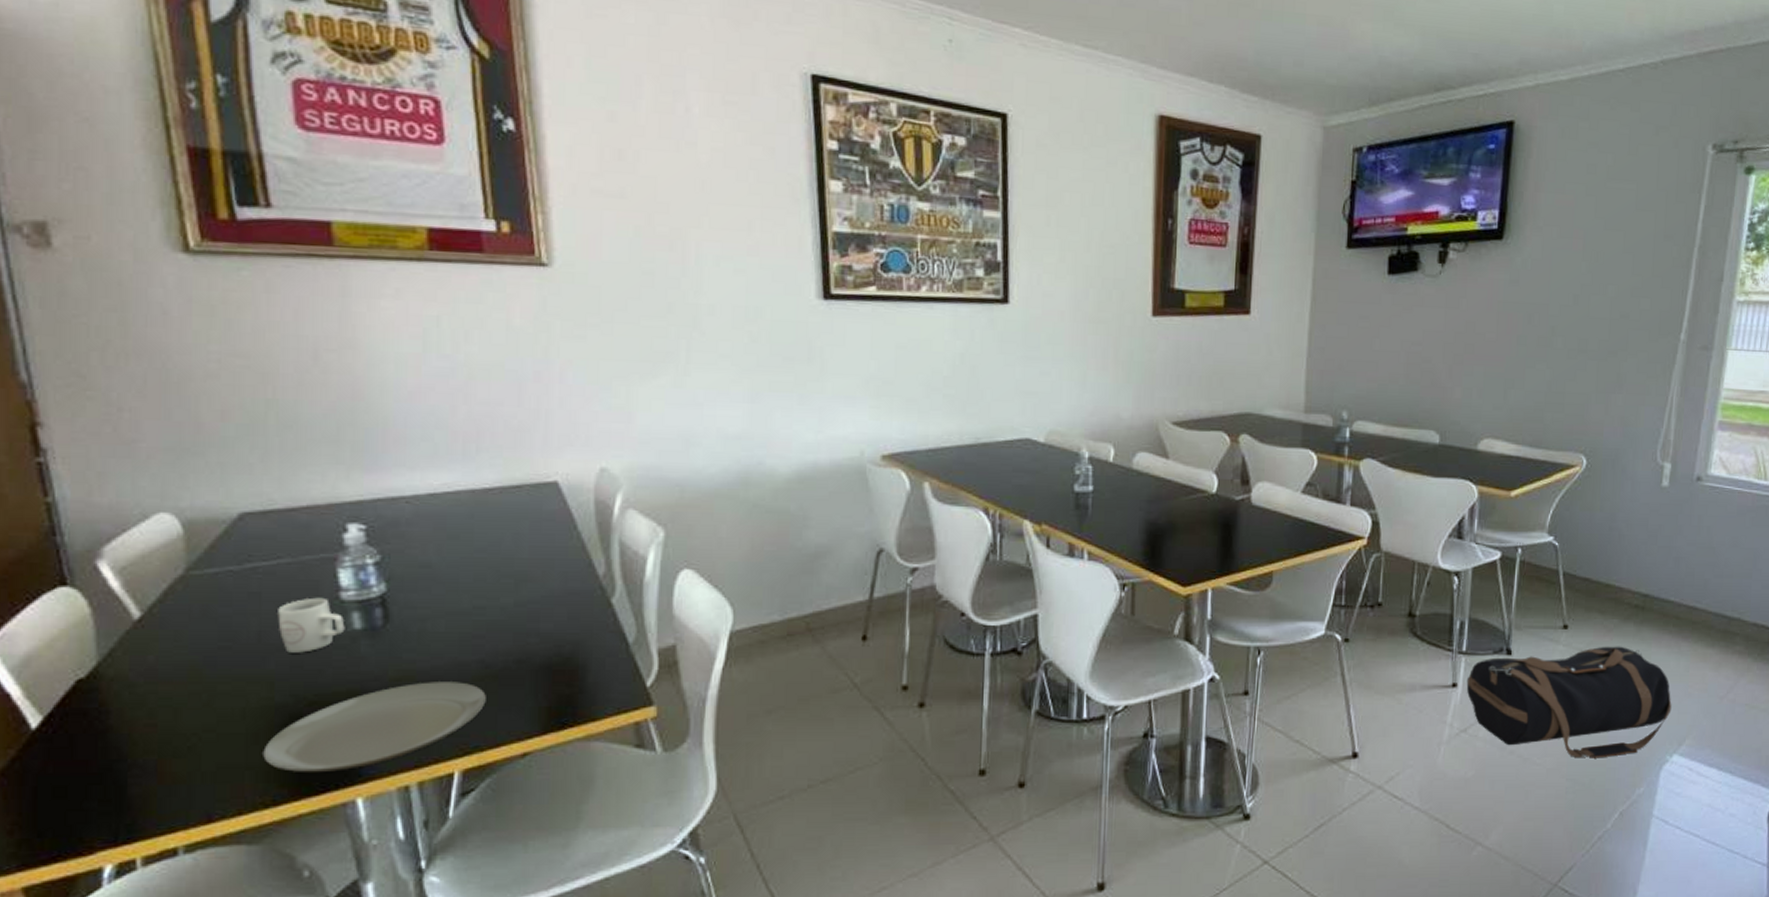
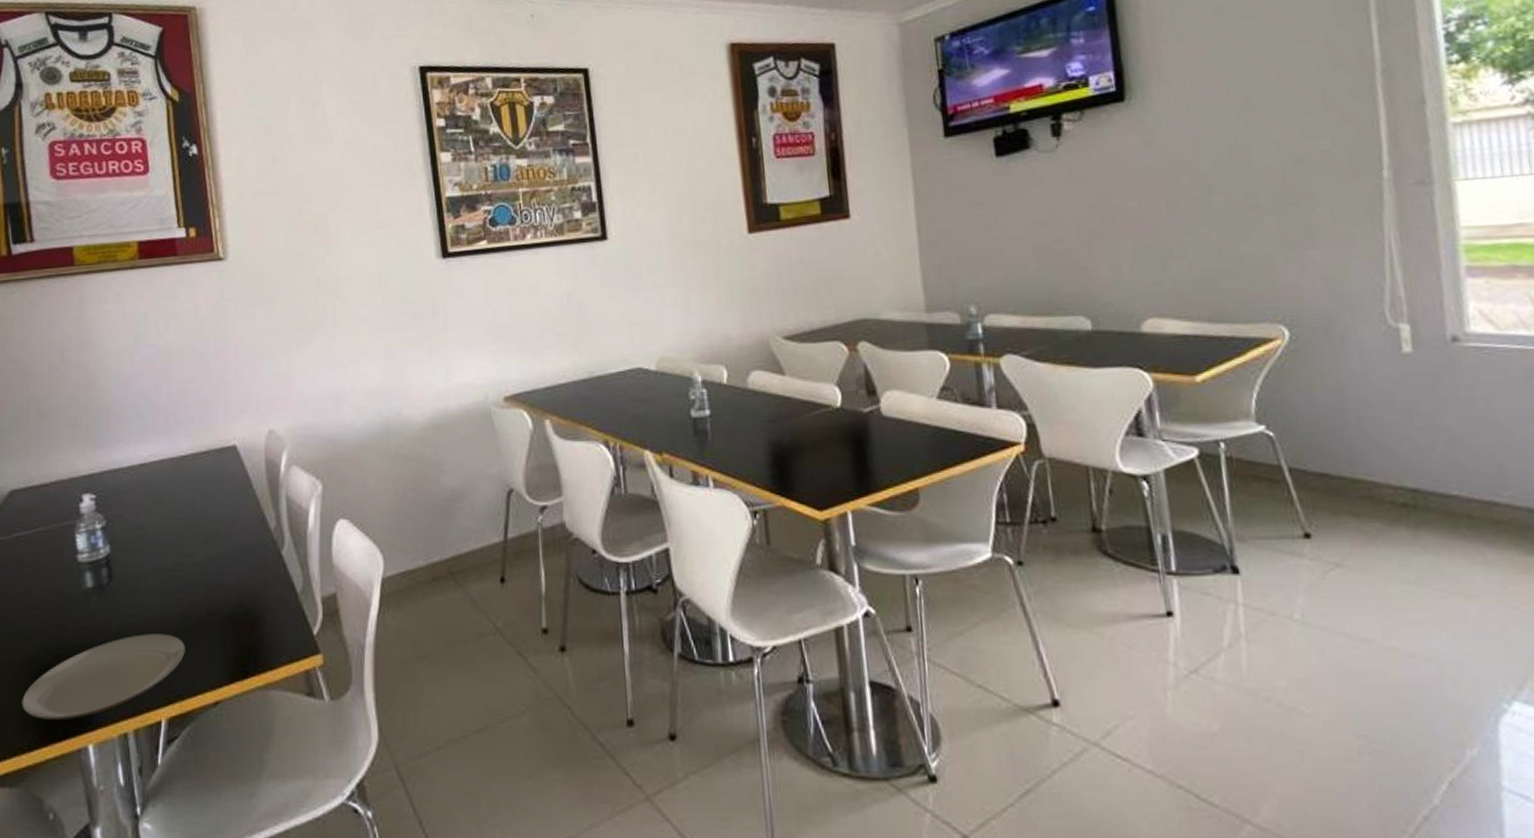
mug: present [278,597,345,653] -> none [34,560,81,611]
duffel bag: present [1466,646,1672,758] -> none [1184,557,1494,707]

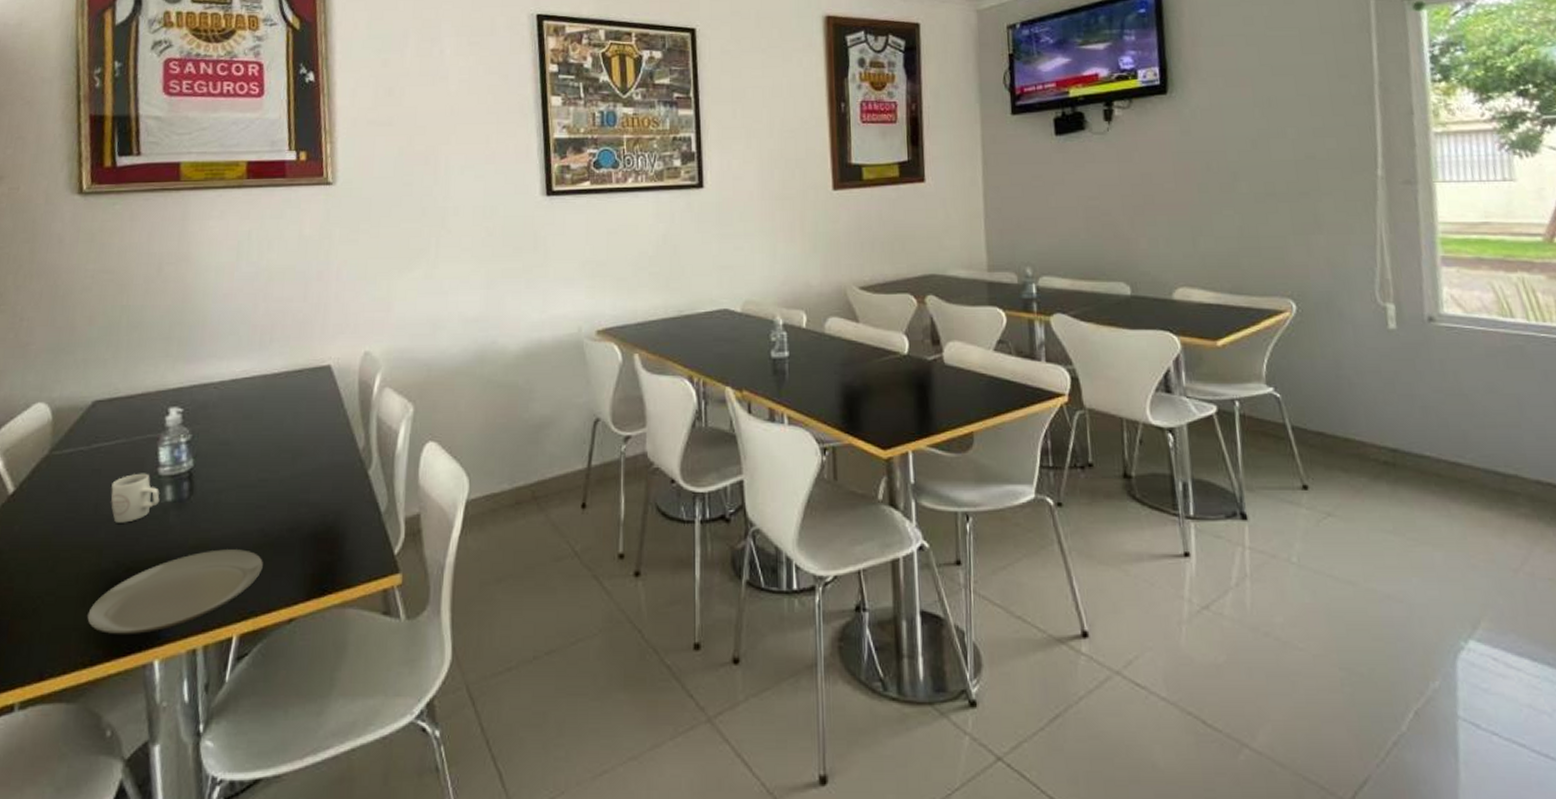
mug: none [34,560,81,611] -> present [110,473,160,523]

